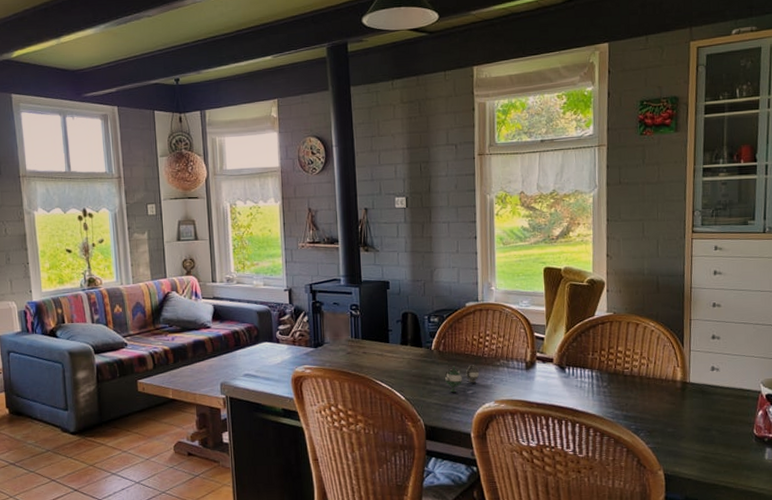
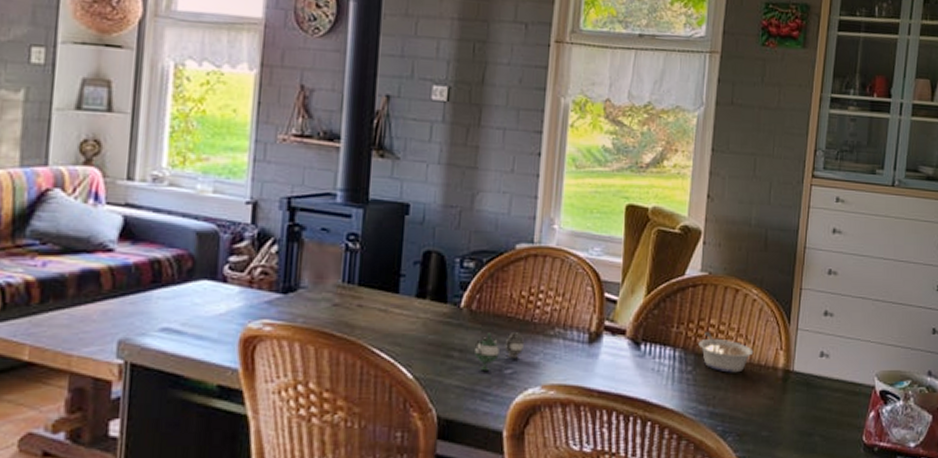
legume: none [610,357,656,386] -> present [698,332,754,373]

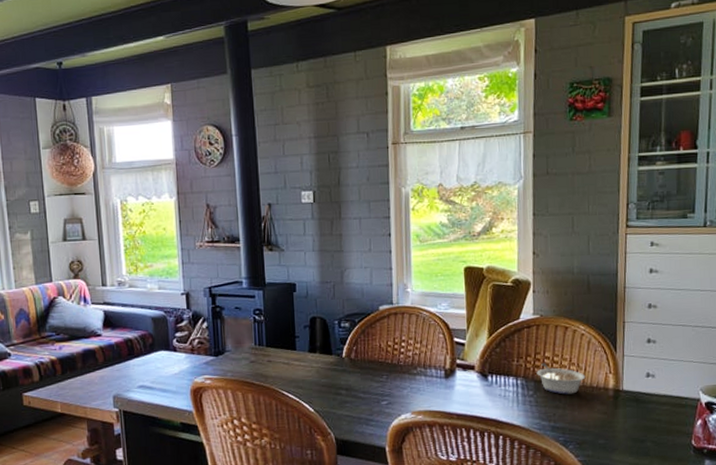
teapot: present [475,332,525,371] -> none [357,373,395,404]

